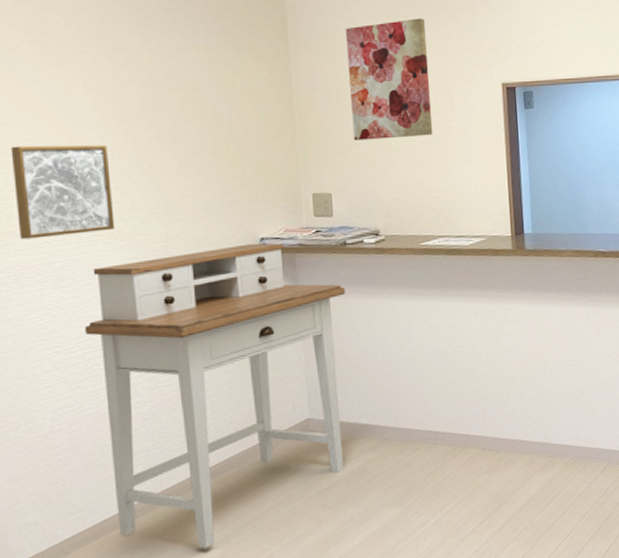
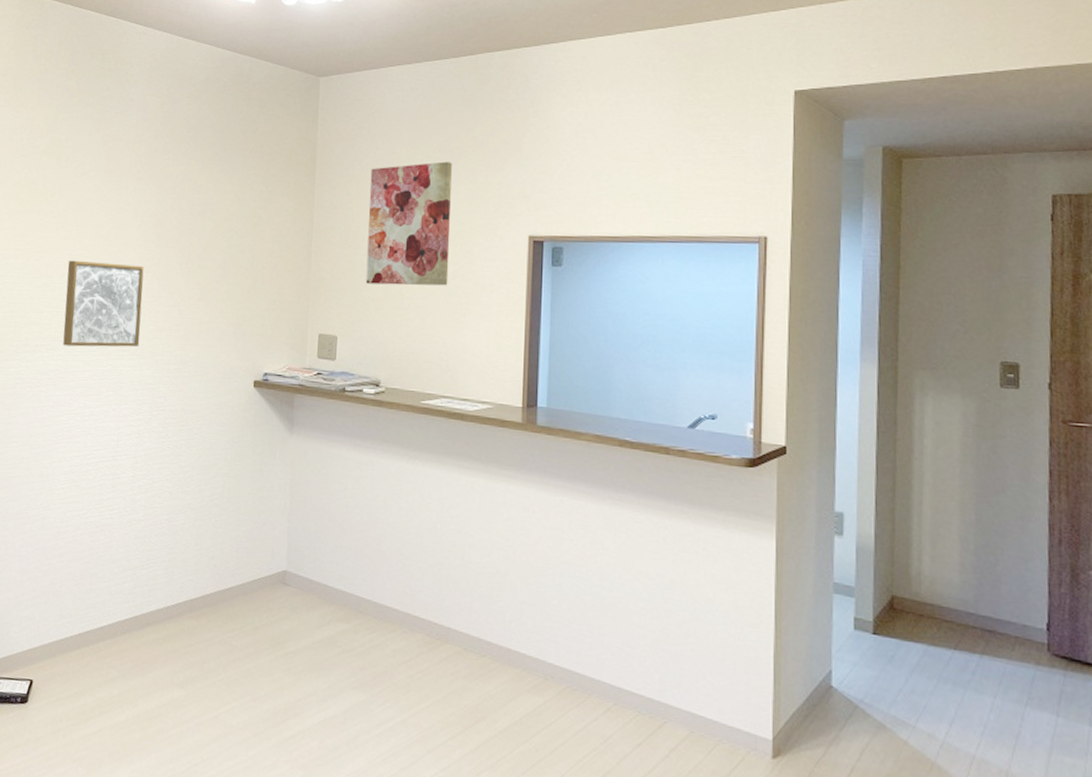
desk: present [85,243,345,548] -> none [99,377,338,685]

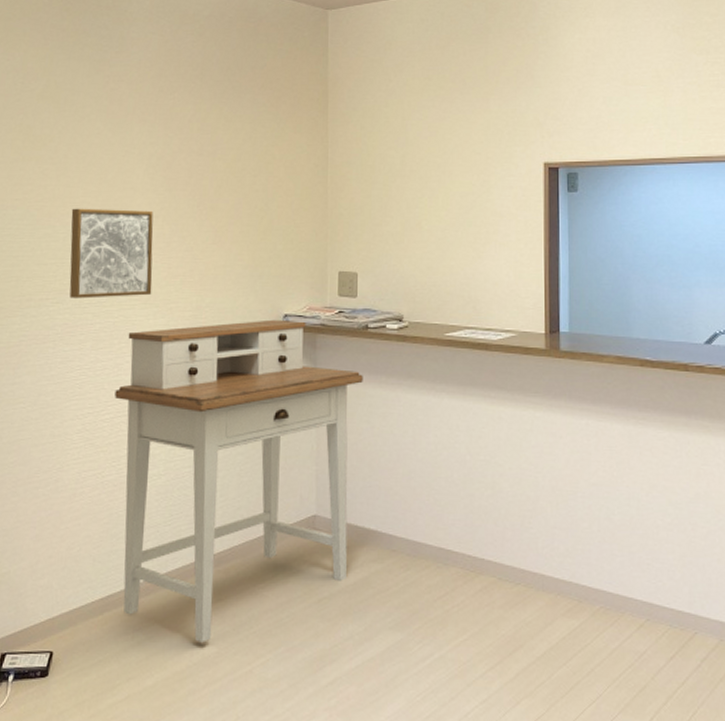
desk: none [99,377,338,685] -> present [115,319,363,643]
wall art: present [365,161,452,286] -> none [384,92,467,218]

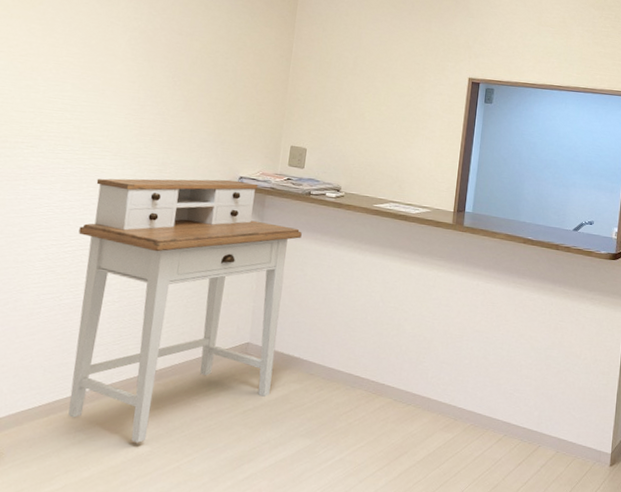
wall art: present [69,208,153,299] -> none [44,65,131,149]

